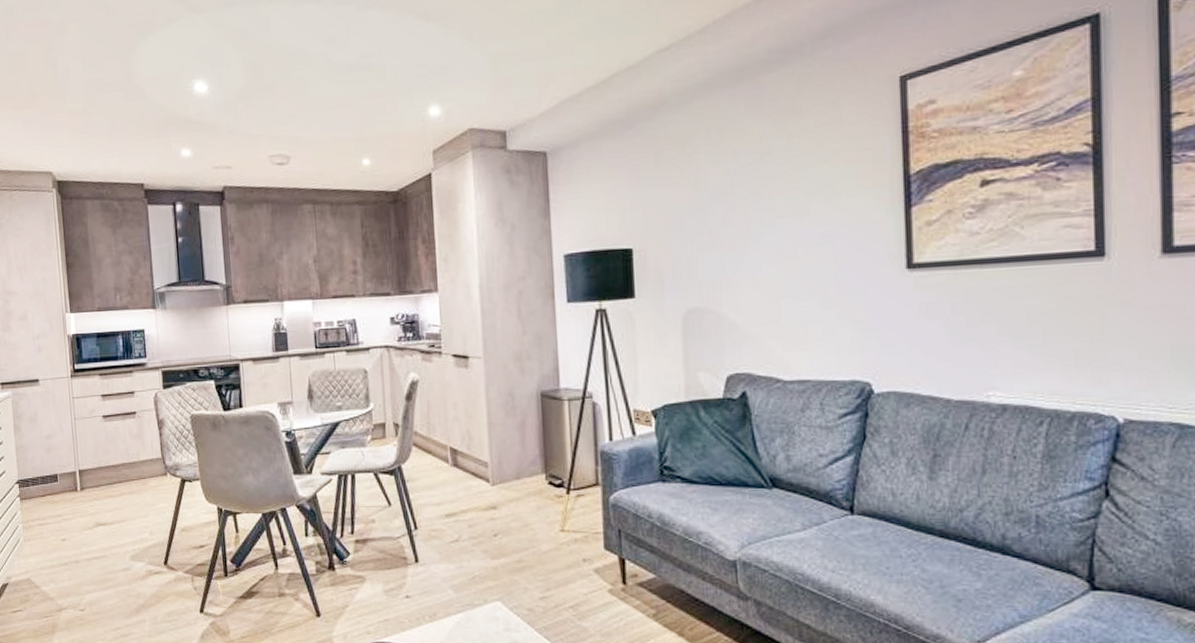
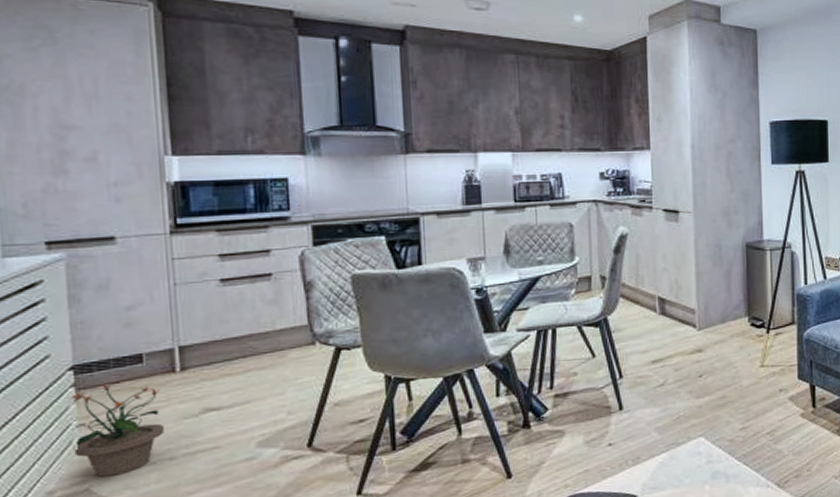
potted plant: none [18,497,72,570] -> present [71,384,164,477]

